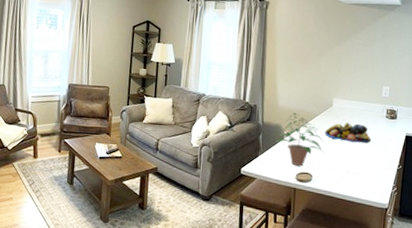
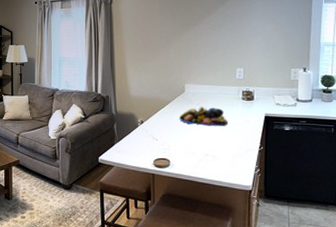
potted plant: present [274,112,326,166] -> none [129,100,182,153]

